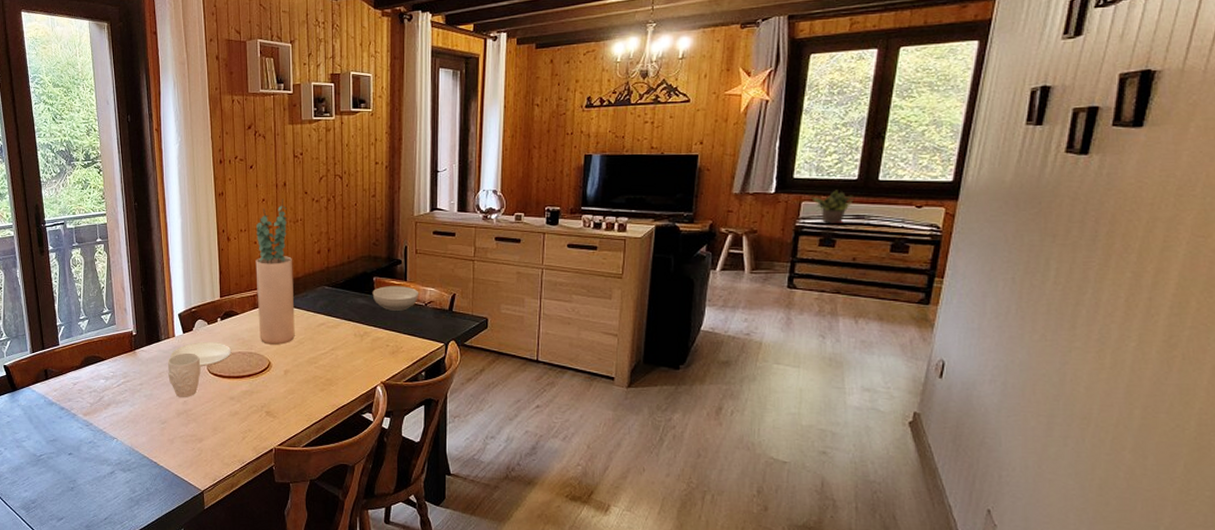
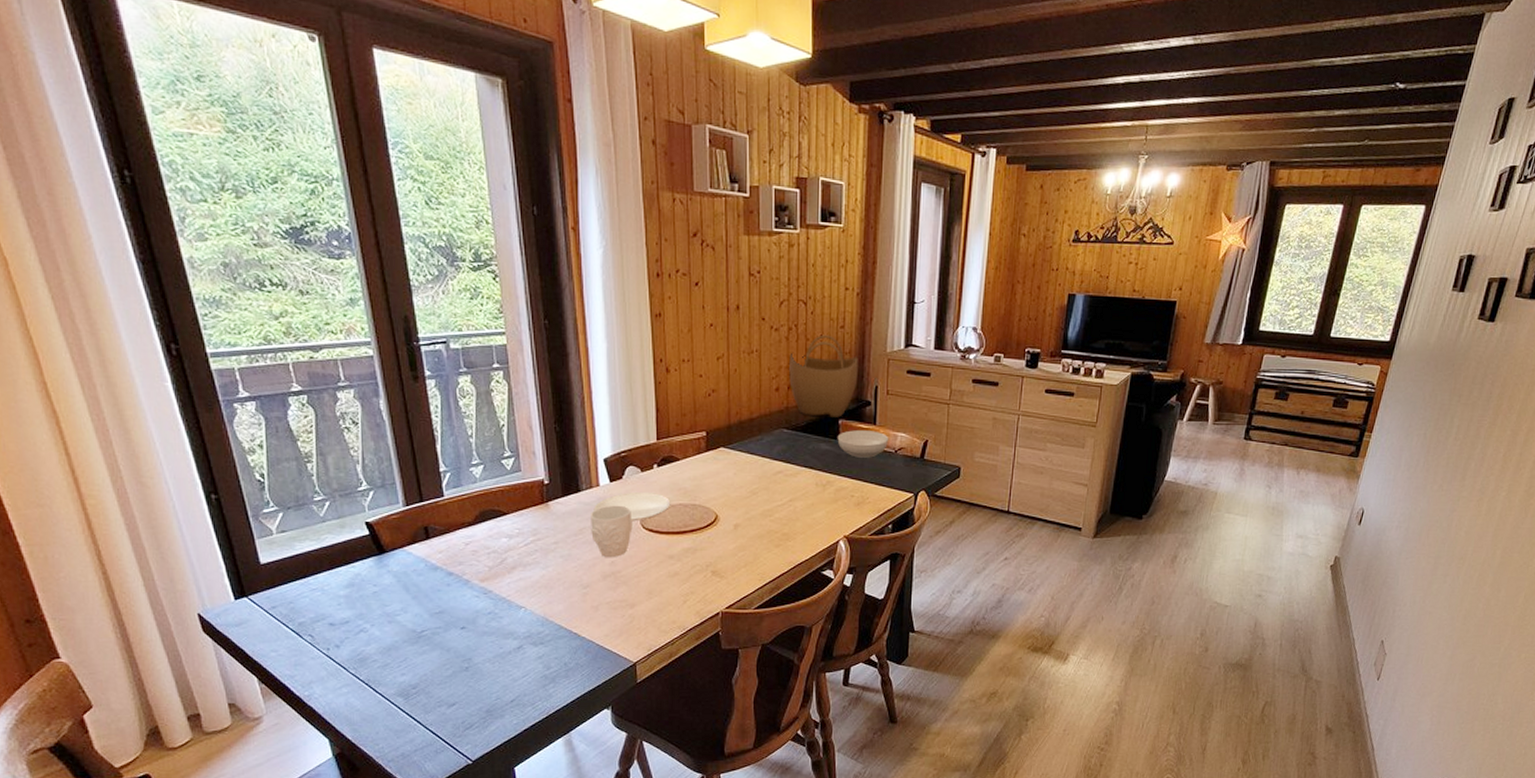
vase: present [255,199,295,345] -> none [701,325,748,495]
woven basket: none [329,203,389,275] -> present [789,334,858,417]
potted plant: present [810,190,855,223] -> none [1271,344,1309,377]

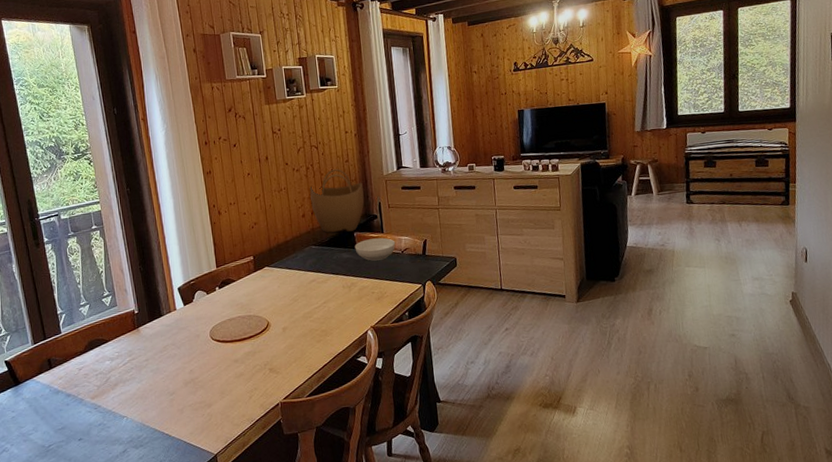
cup: present [591,505,633,558] -> none [171,323,204,368]
plate: present [594,491,671,522] -> none [173,310,232,335]

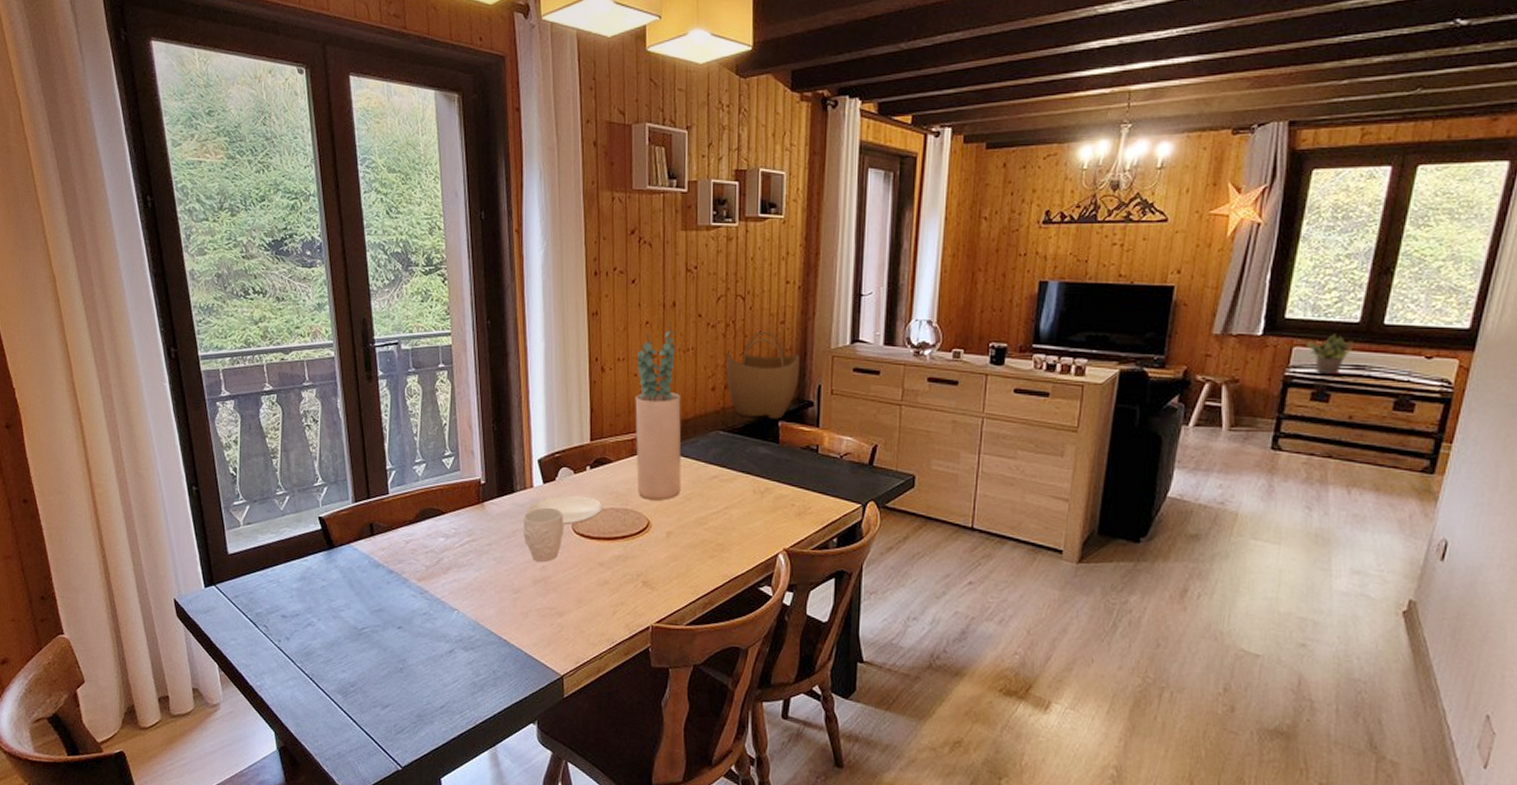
cup: none [171,323,204,368] -> present [523,507,564,563]
plate: none [173,310,232,335] -> present [527,494,603,525]
vase: none [244,171,289,306] -> present [635,322,682,501]
bowl: present [354,237,396,261] -> none [776,433,834,464]
potted plant: none [692,121,725,149] -> present [1303,334,1355,374]

